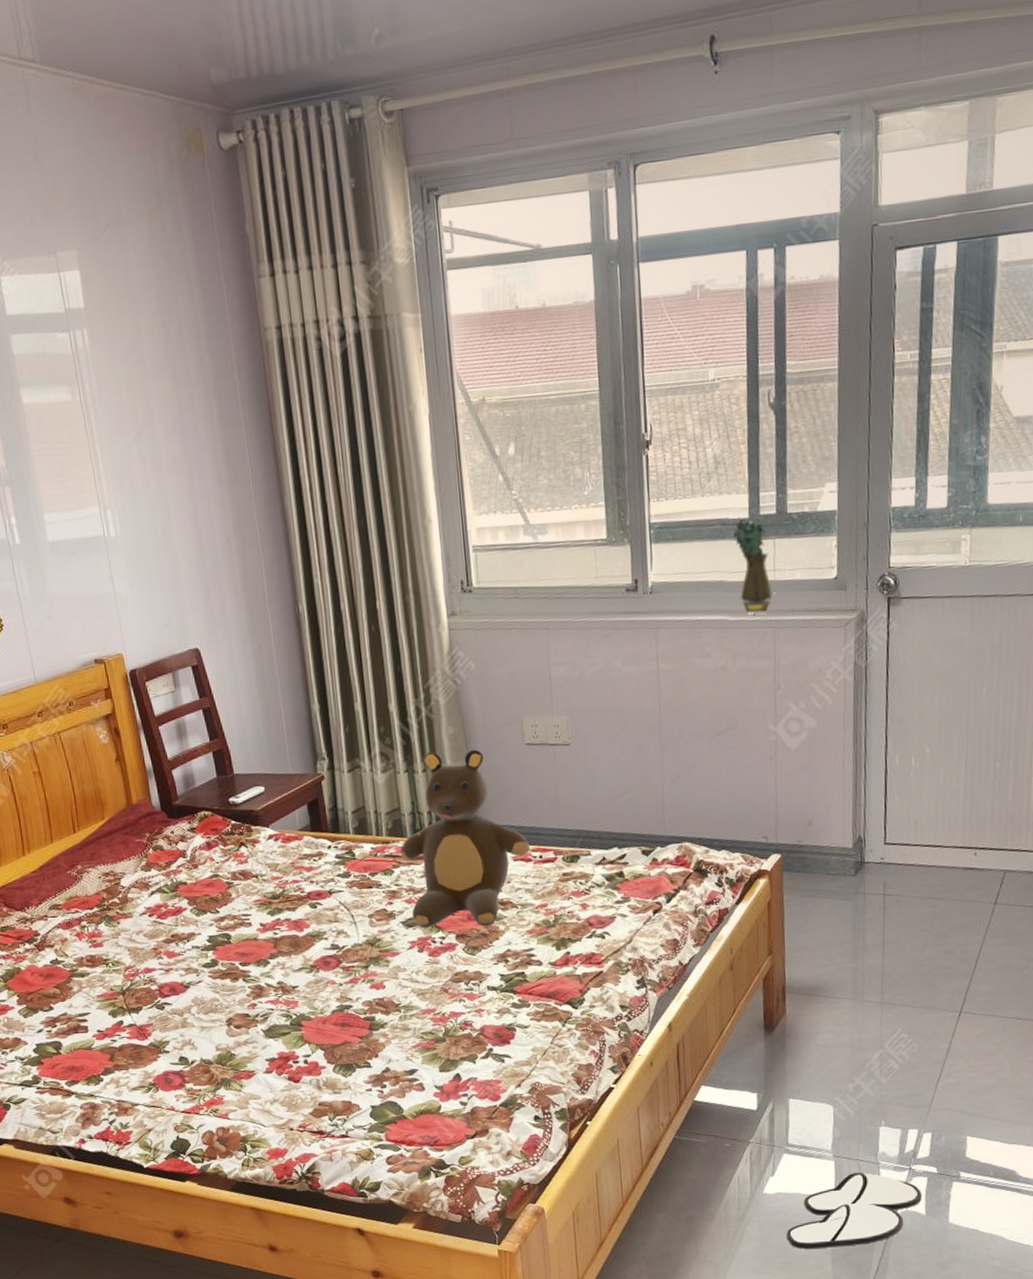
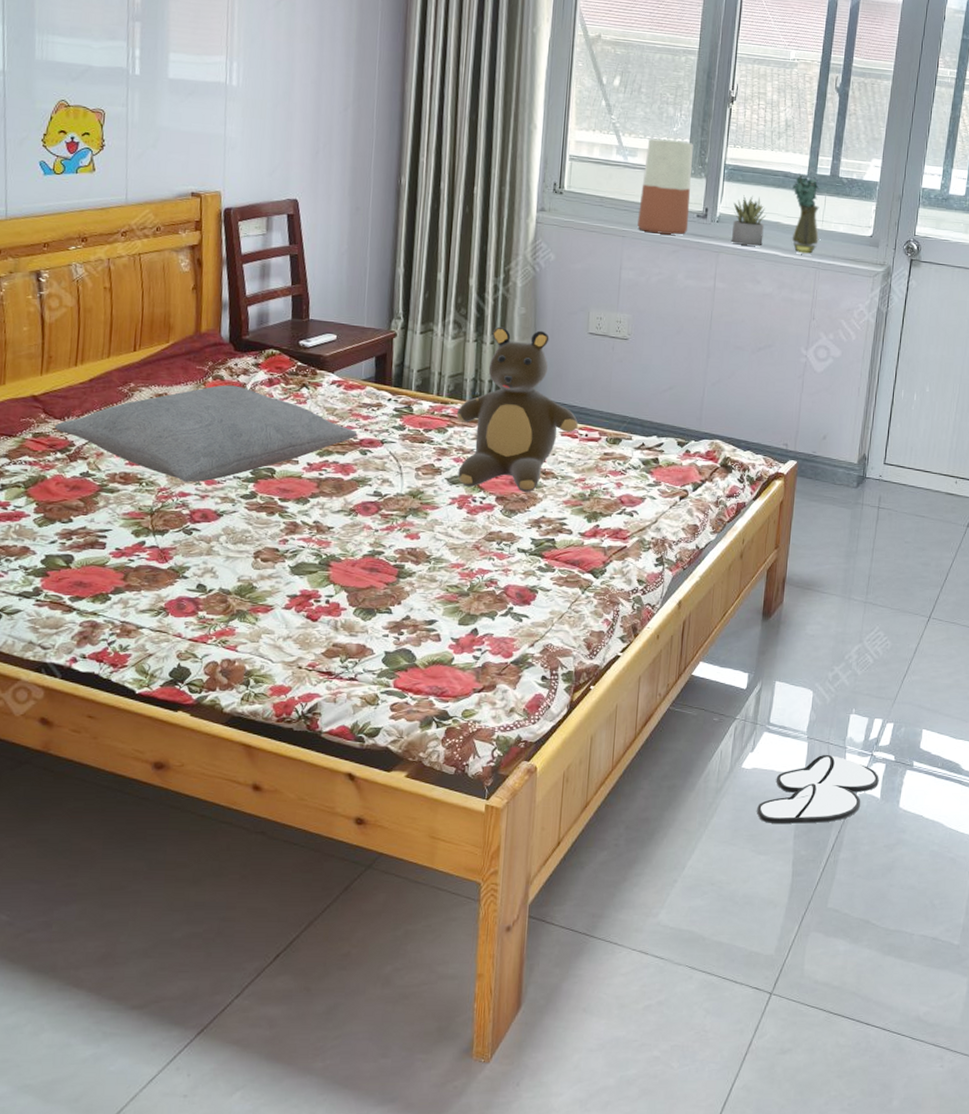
pillow: none [17,854,304,958] -> present [54,385,358,483]
vase: none [557,505,618,619] -> present [637,138,693,235]
succulent plant: none [666,554,707,616] -> present [731,195,767,246]

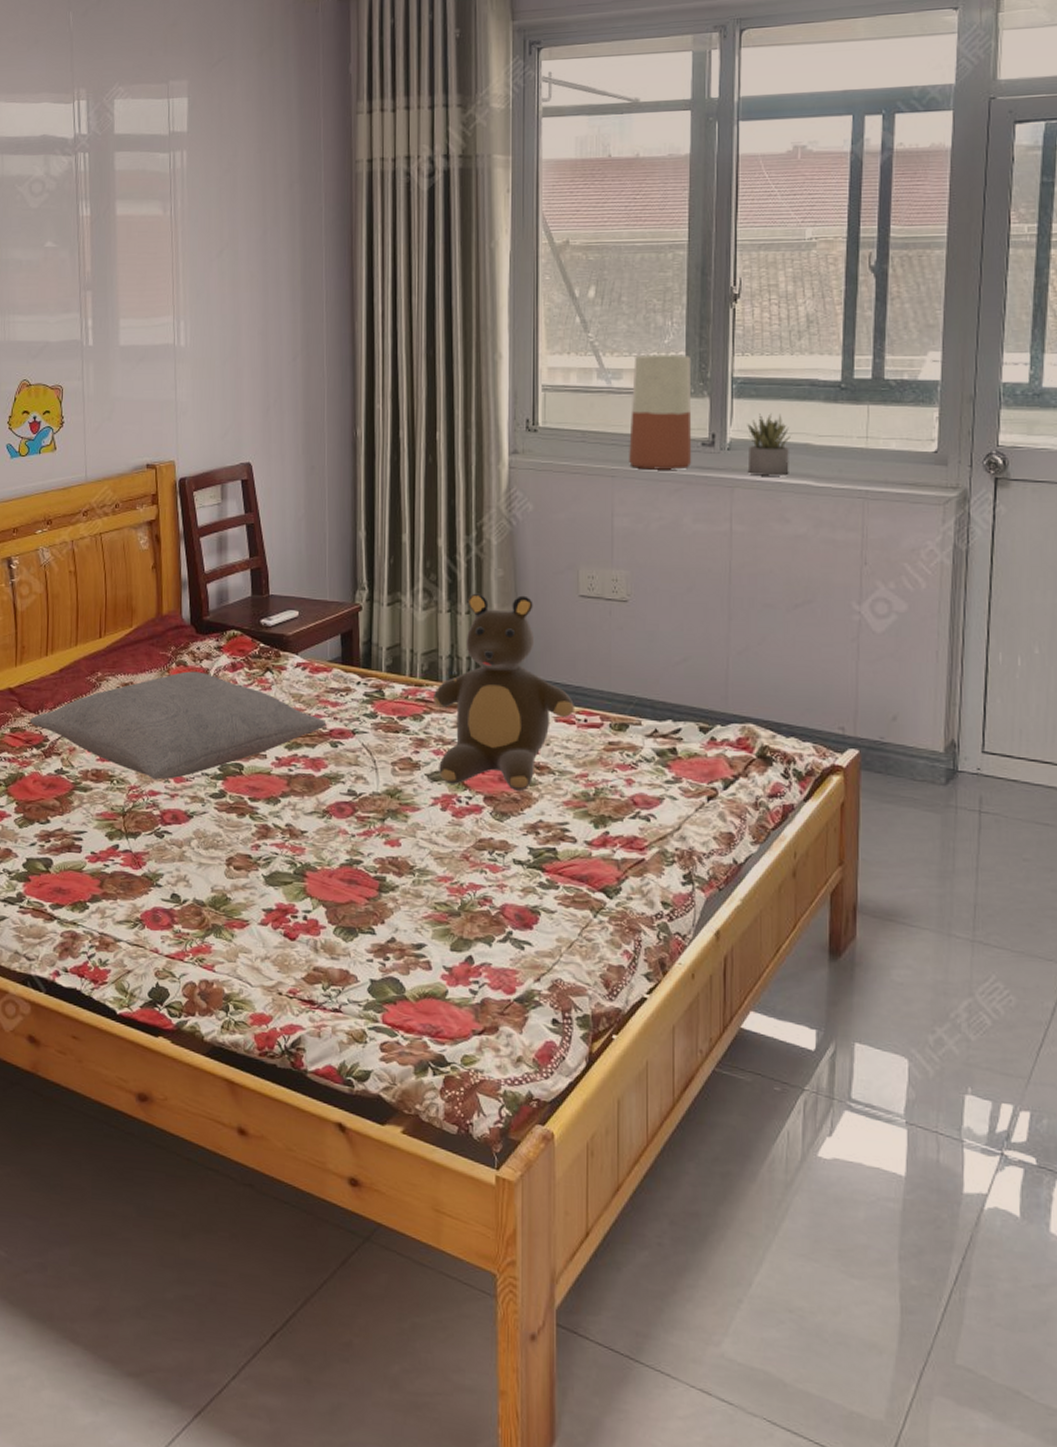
slippers: present [757,754,879,824] -> none [844,1147,1016,1243]
vase: present [792,172,820,254] -> none [823,378,863,480]

